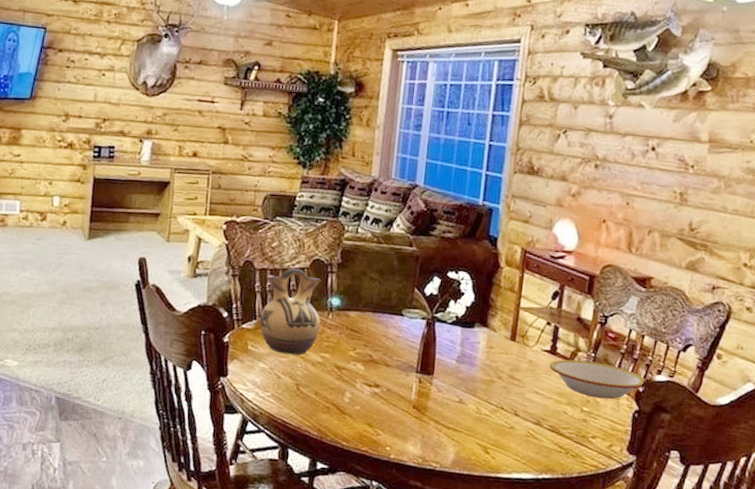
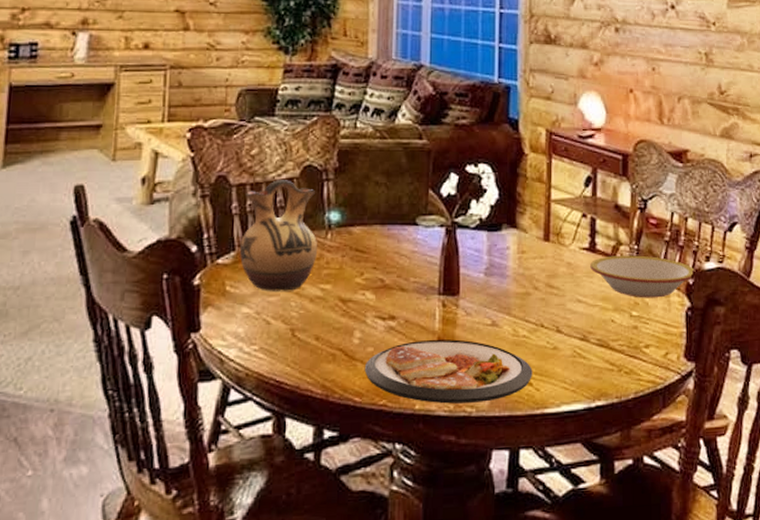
dish: none [351,406,491,461] -> present [364,339,533,404]

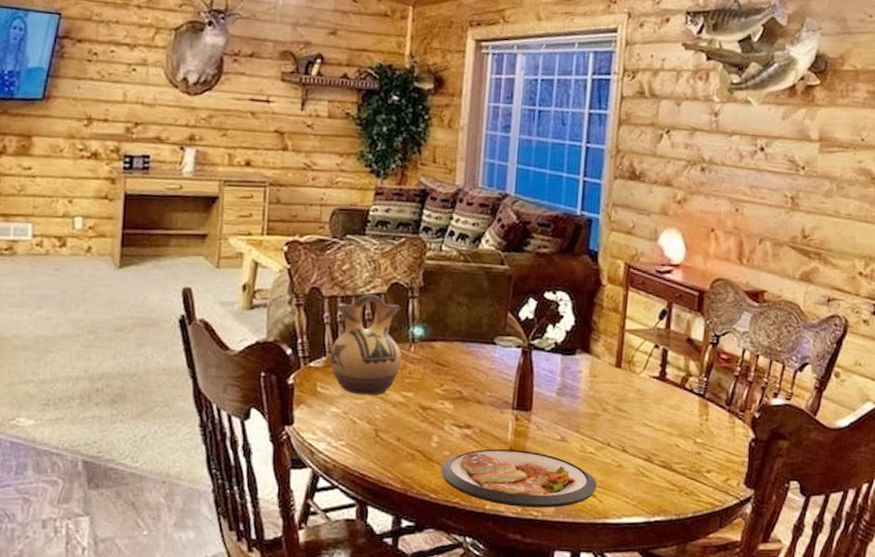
bowl: present [590,255,696,298] -> none [659,385,763,428]

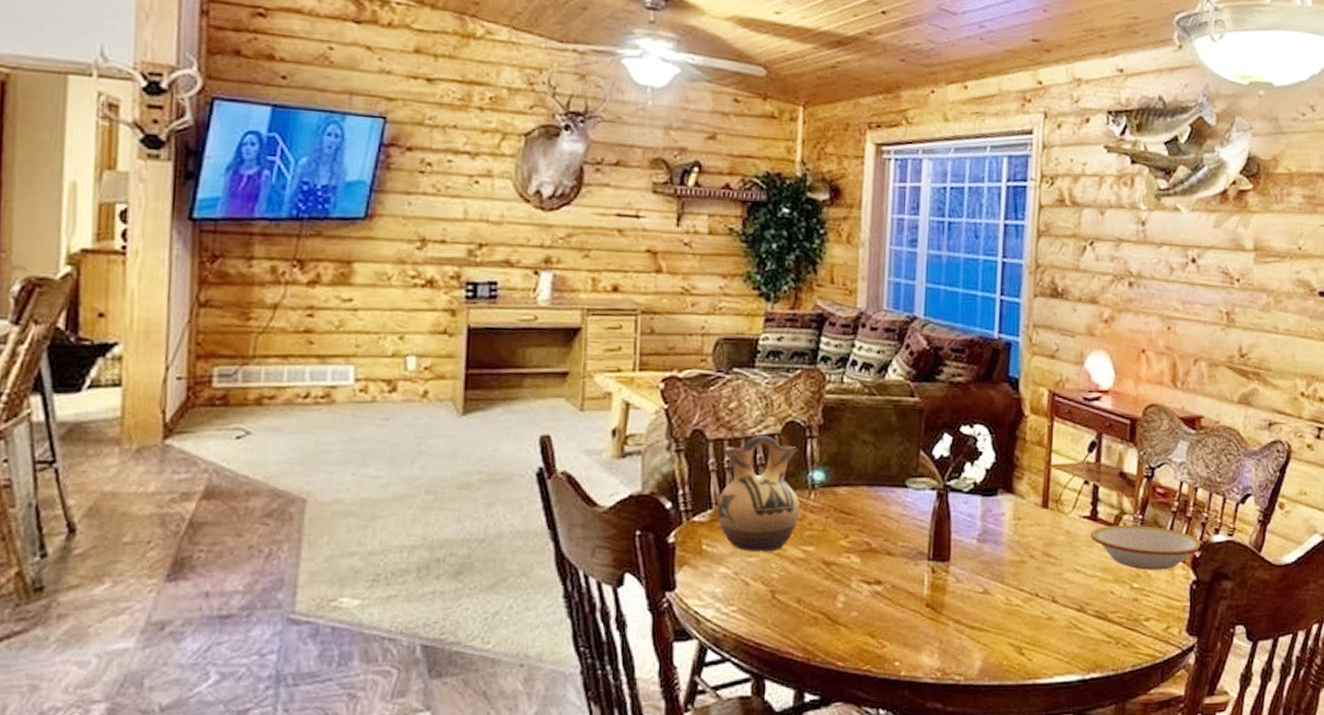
dish: present [440,449,597,508] -> none [848,606,1025,671]
bowl: none [659,385,763,428] -> present [1090,525,1203,570]

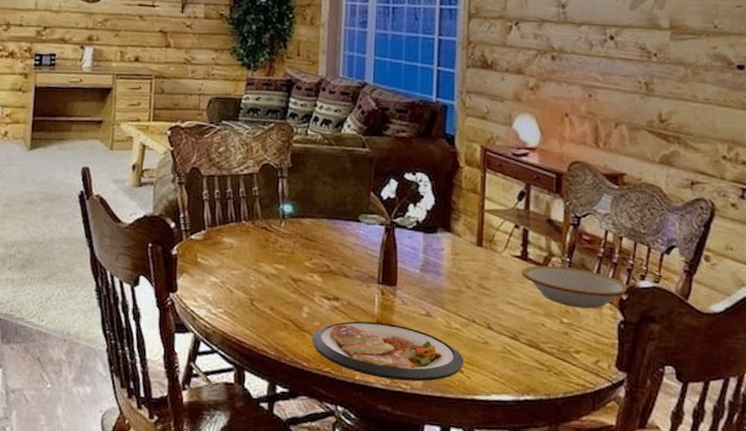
ceramic pitcher: present [716,436,801,552] -> none [208,174,274,267]
dish: none [848,606,1025,671] -> present [311,321,464,382]

